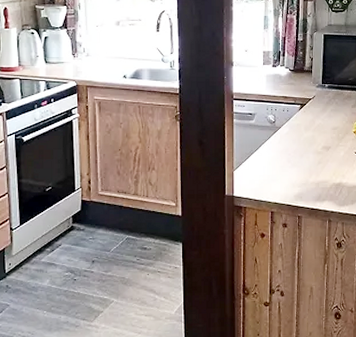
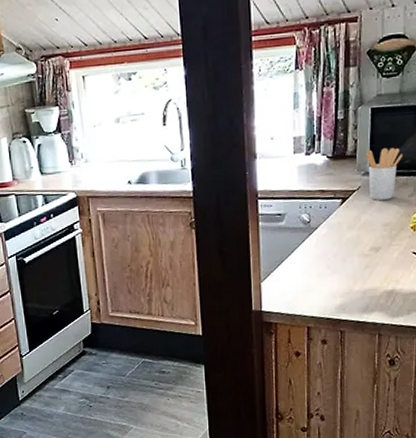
utensil holder: none [320,67,348,108] -> present [366,147,403,200]

